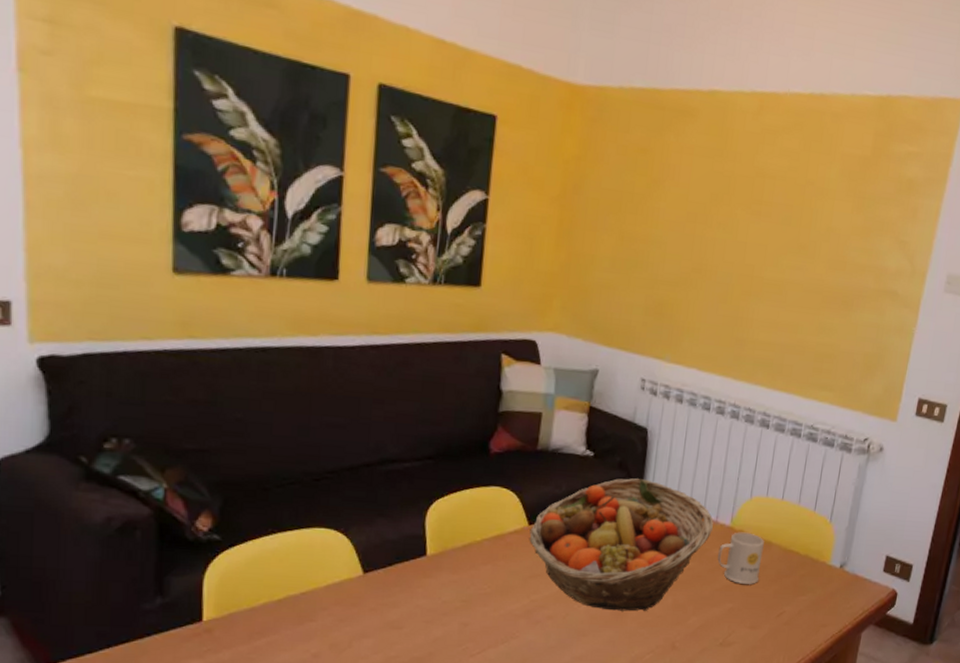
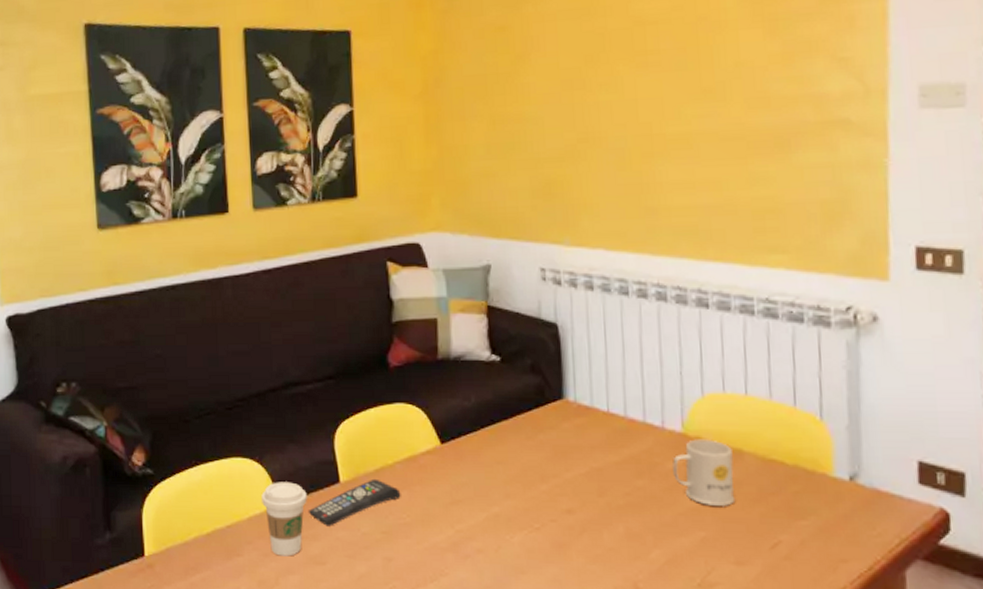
coffee cup: none [342,552,391,622] -> present [261,482,307,557]
remote control: none [390,553,485,595] -> present [308,478,401,526]
fruit basket: present [529,478,714,611] -> none [443,383,660,543]

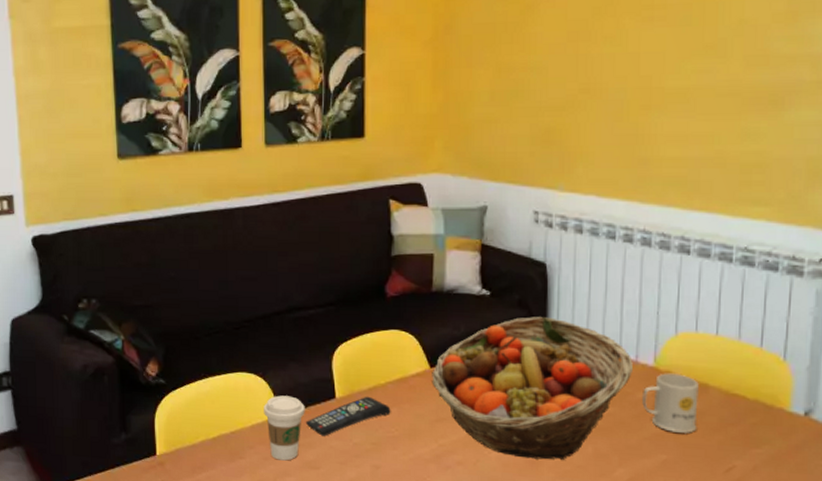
fruit basket: none [443,383,660,543] -> present [432,317,633,460]

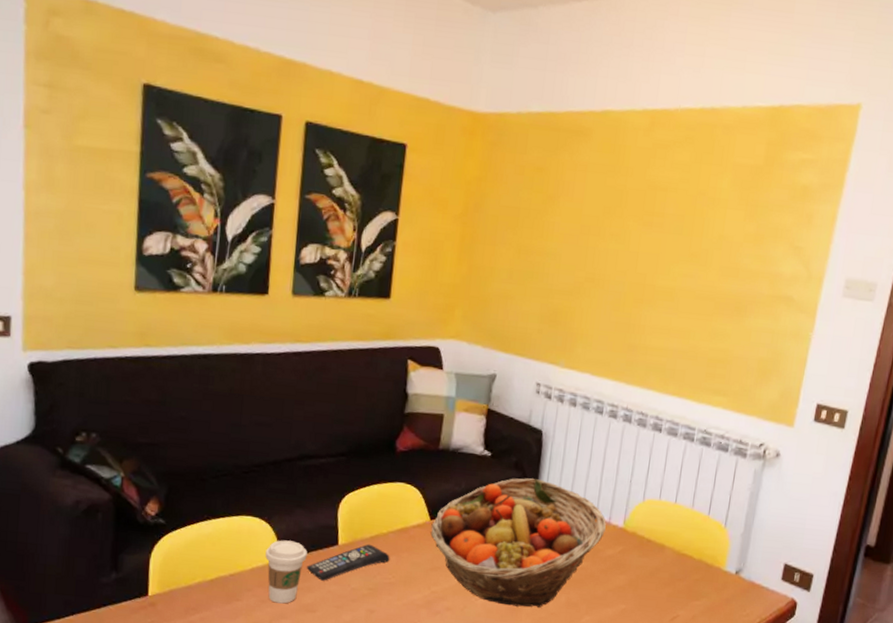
mug: present [642,373,699,434] -> none [610,533,657,587]

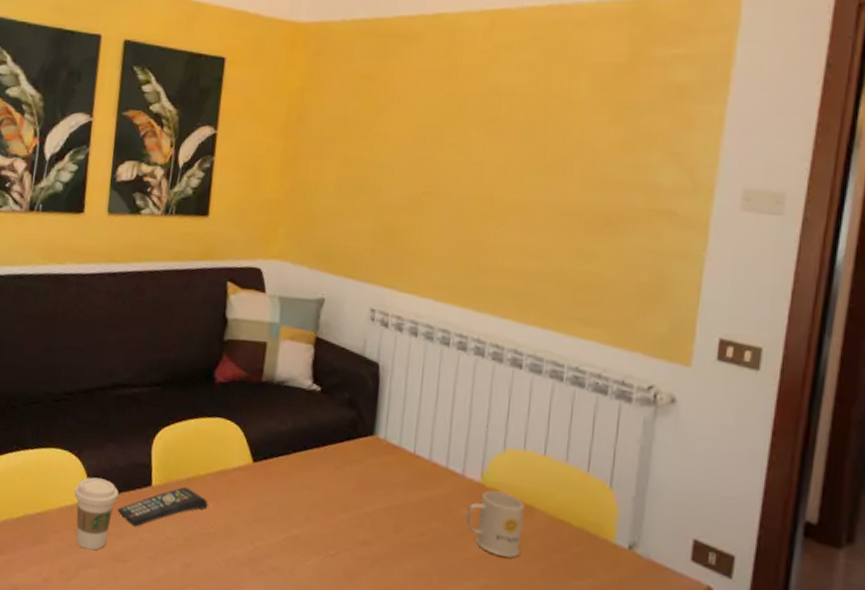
fruit basket: present [430,478,606,608] -> none [253,417,460,575]
mug: none [610,533,657,587] -> present [466,490,524,559]

